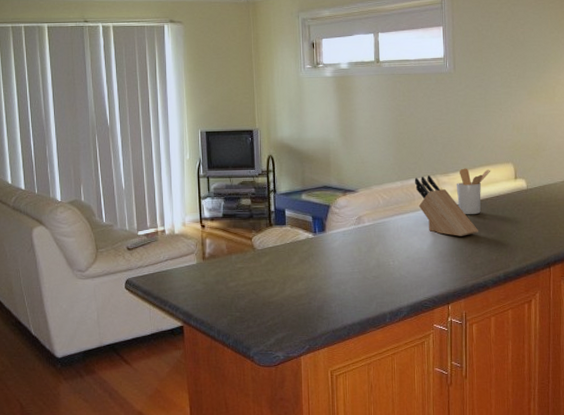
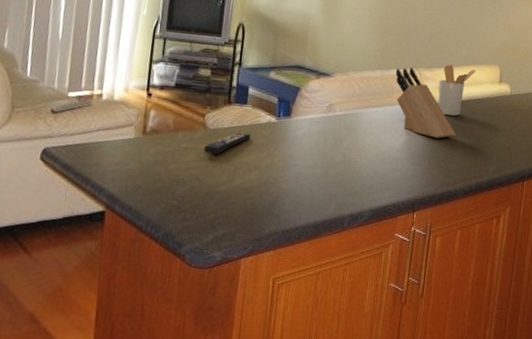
remote control: none [255,249,293,270] -> present [203,132,251,154]

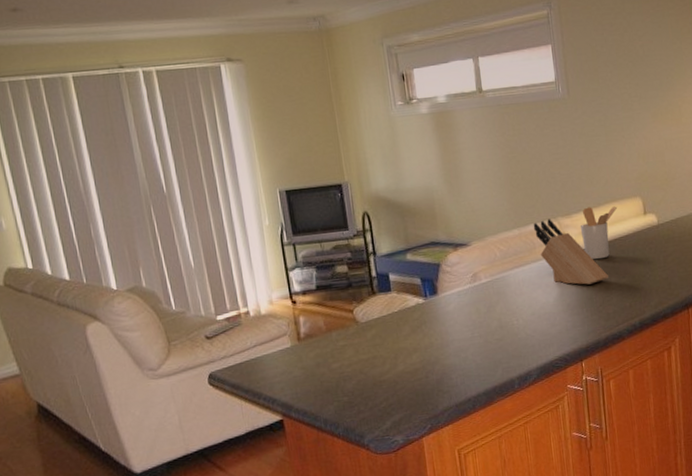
remote control: present [203,132,251,154] -> none [360,319,403,347]

